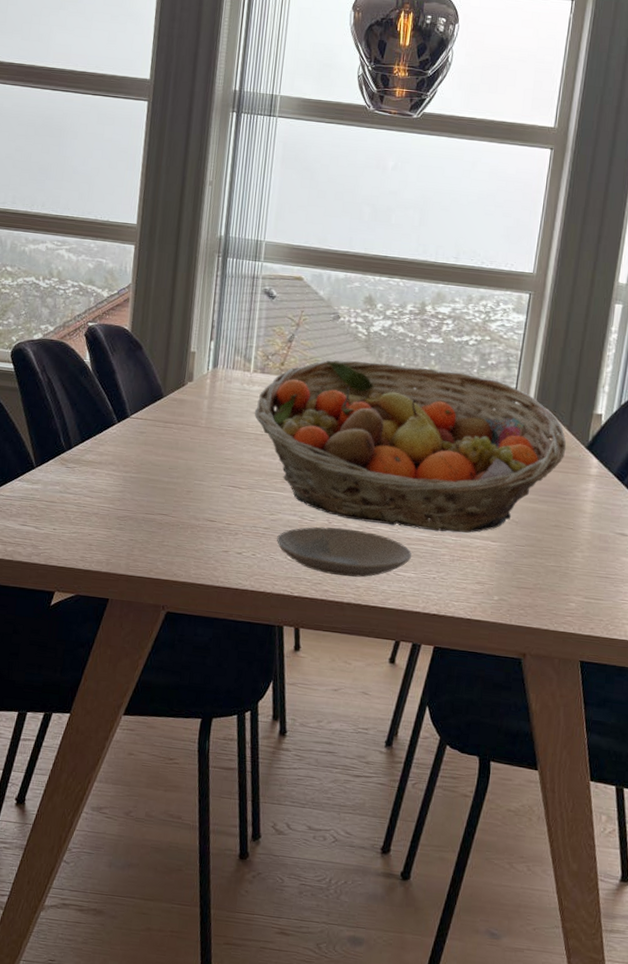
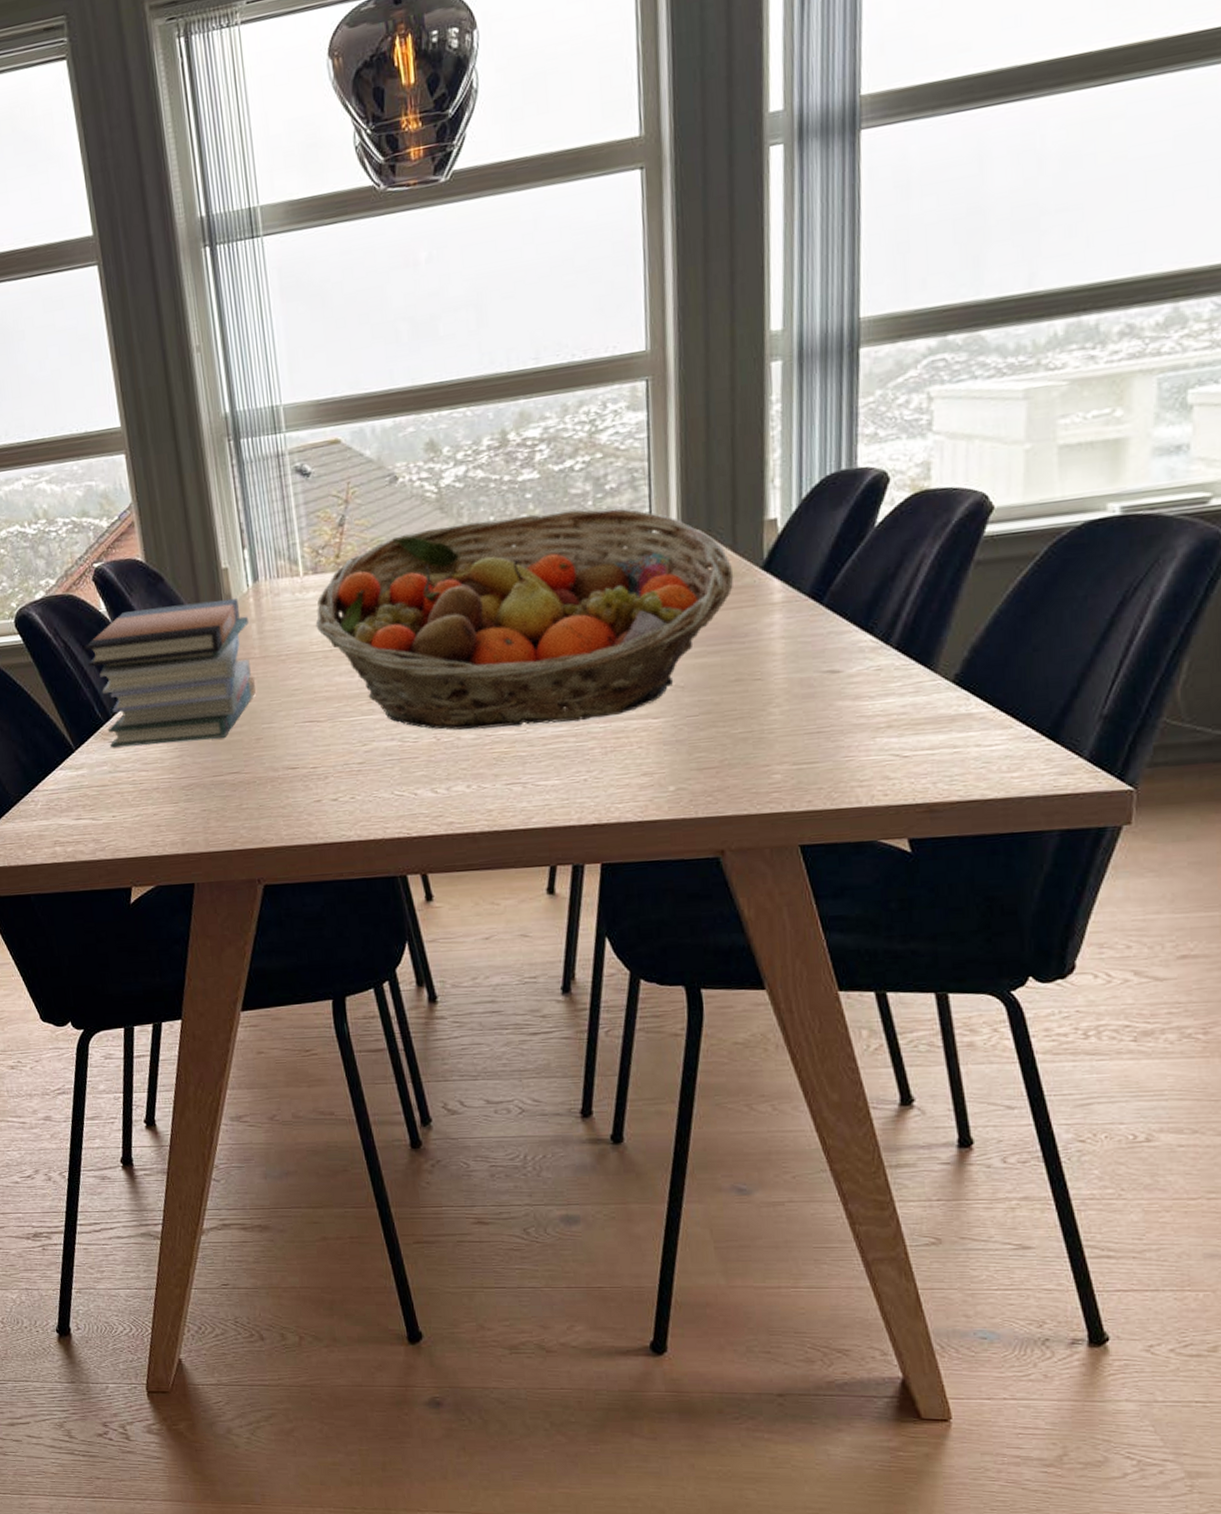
book stack: none [64,366,203,484] -> present [85,598,256,748]
plate: present [277,526,411,577] -> none [377,741,550,803]

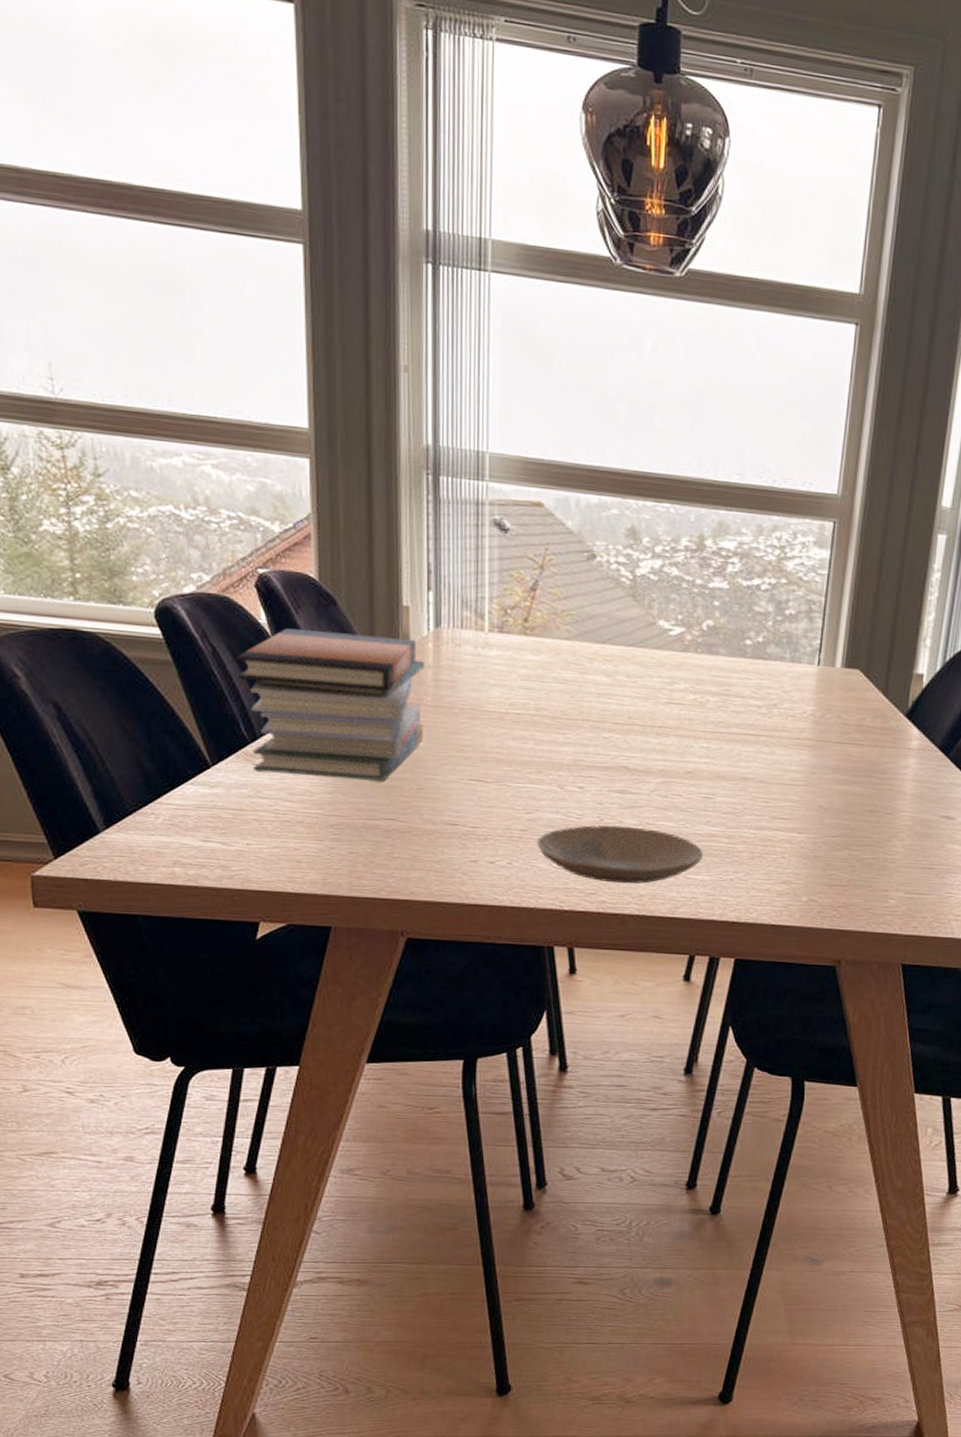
fruit basket: present [315,508,734,730] -> none [494,613,882,825]
plate: none [377,741,550,803] -> present [537,825,703,884]

